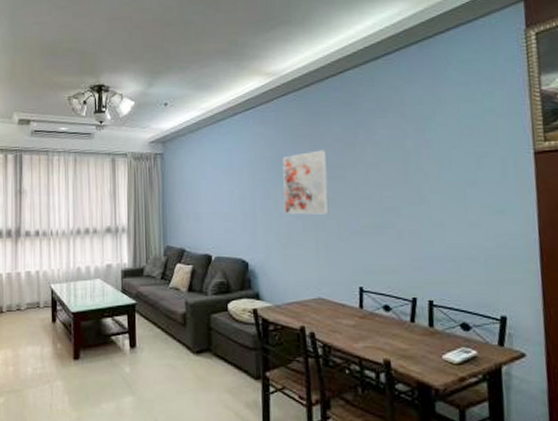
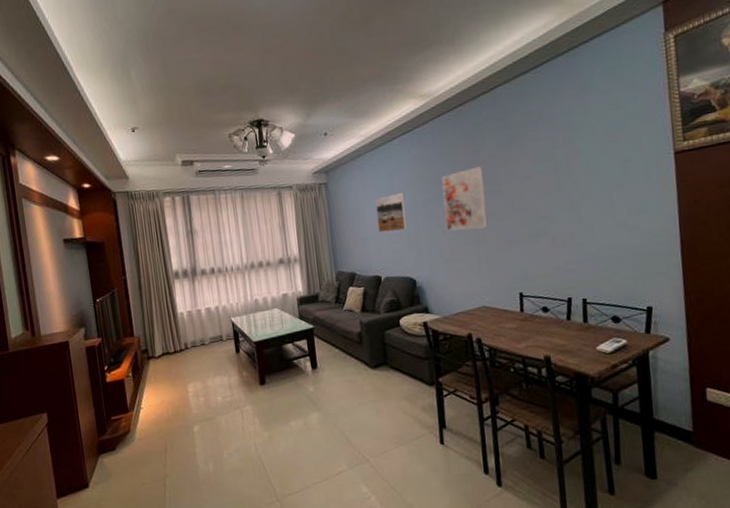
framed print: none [211,169,243,209] -> present [375,192,407,233]

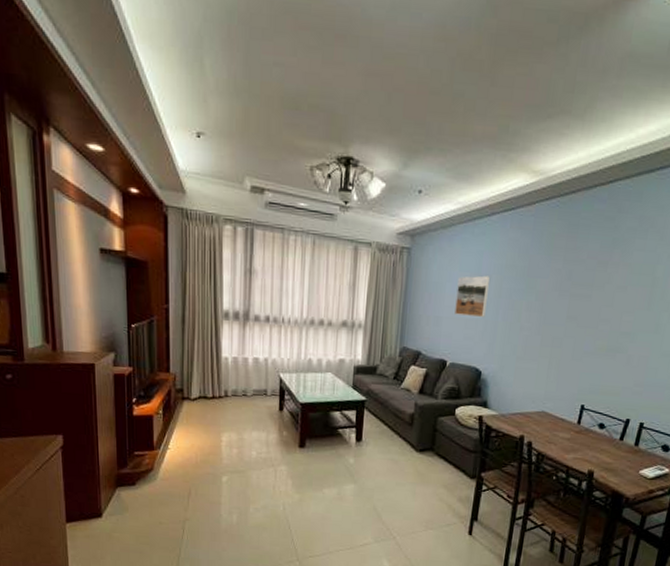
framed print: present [441,166,488,231] -> none [526,265,579,332]

